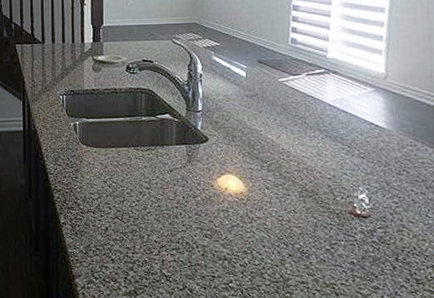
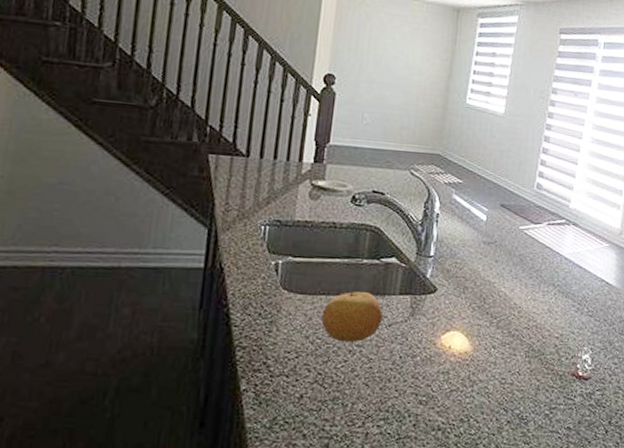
fruit: none [114,144,165,186] -> present [321,292,384,343]

